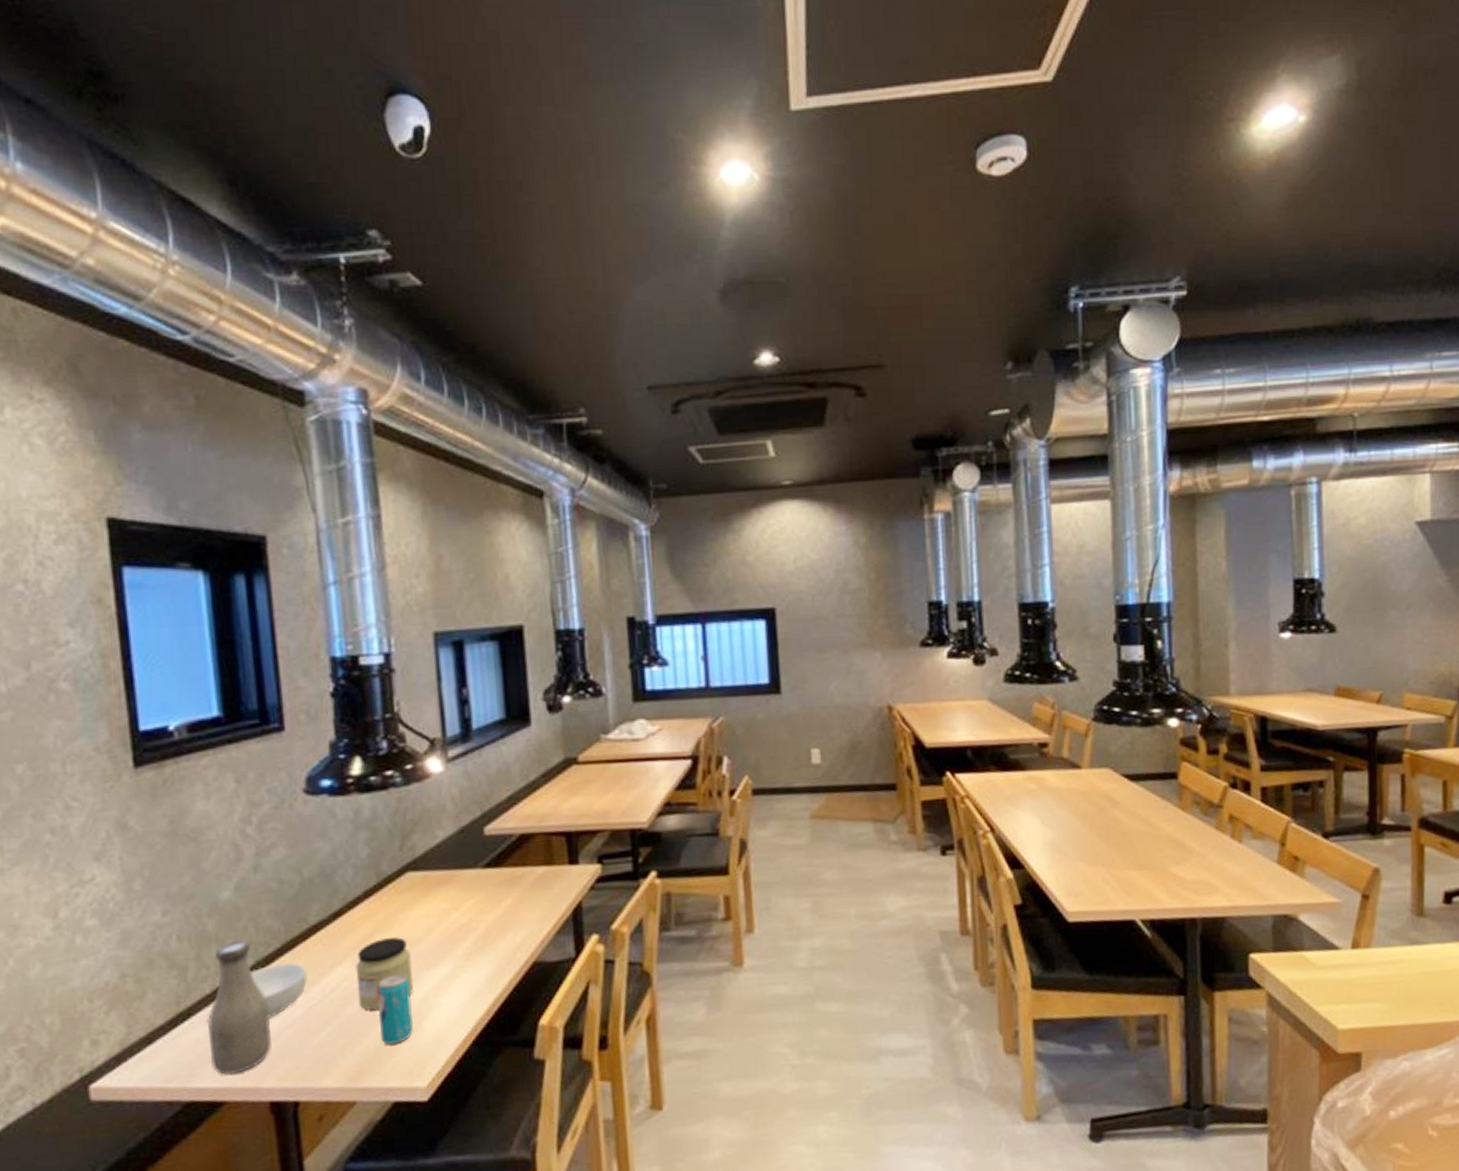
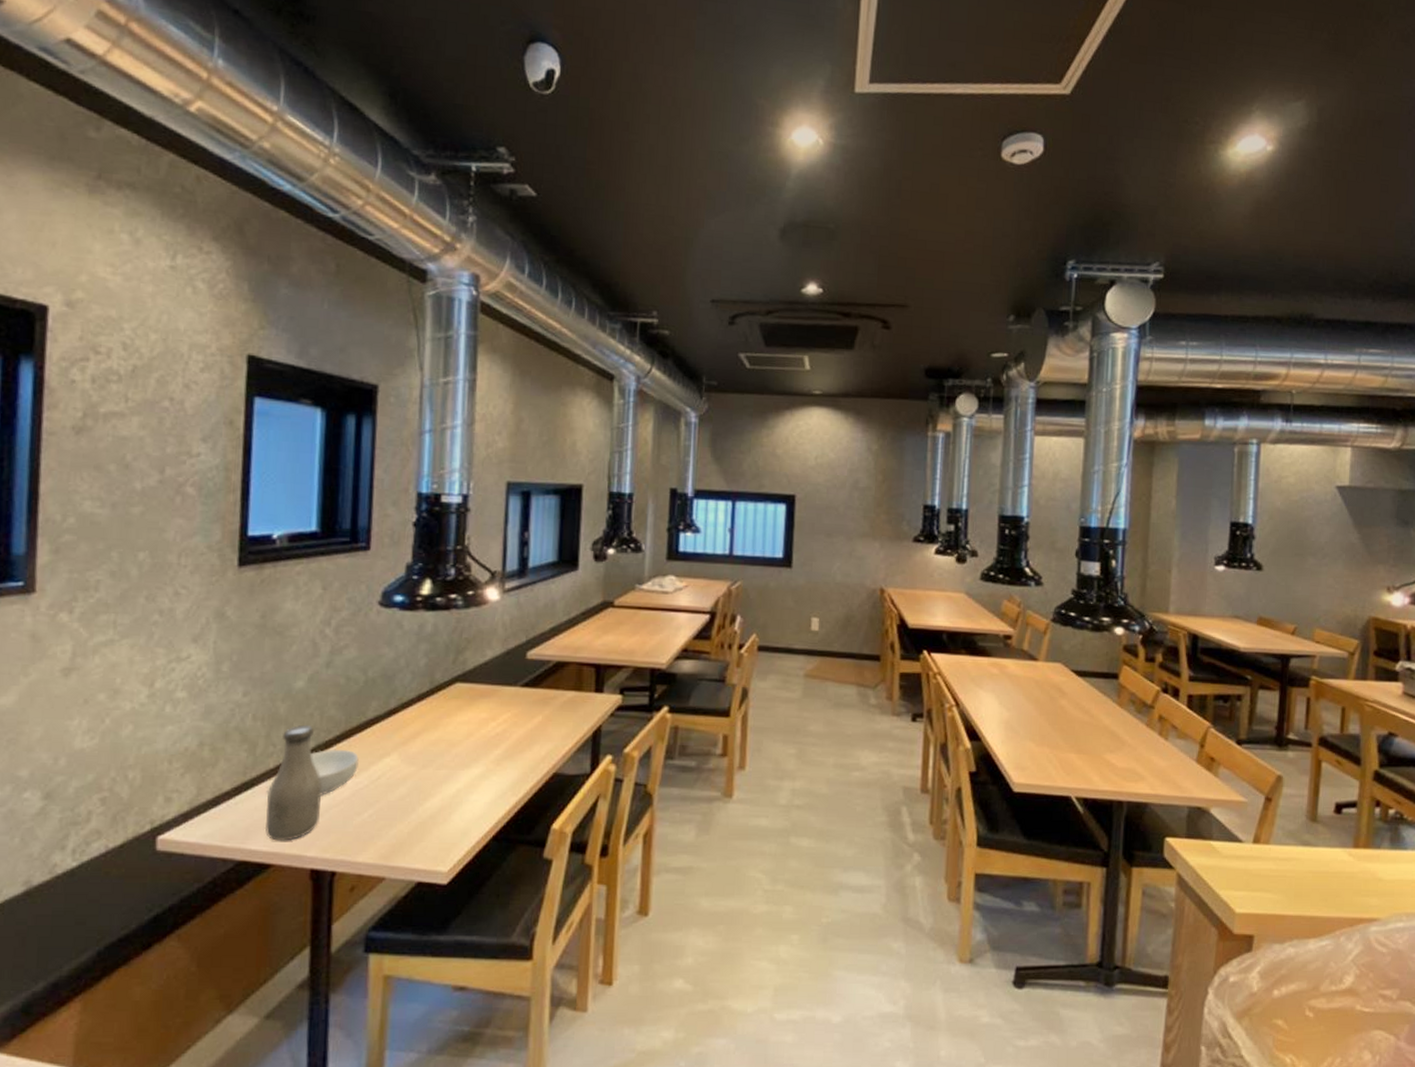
jar: present [355,937,413,1011] -> none [399,738,450,800]
beverage can: present [377,974,414,1045] -> none [414,770,446,831]

